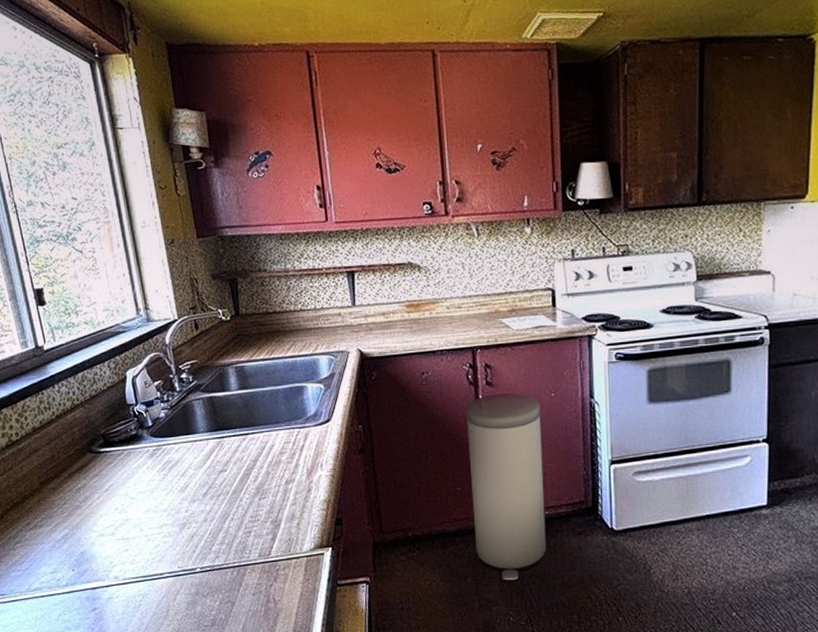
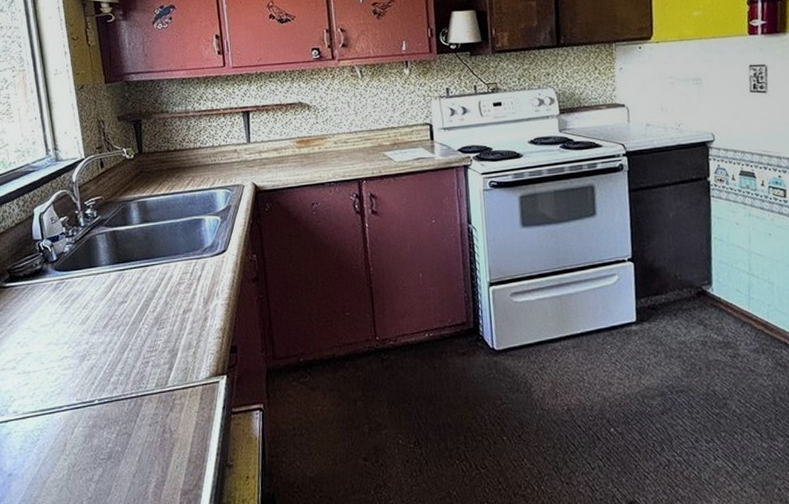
pedal bin: present [465,393,547,582] -> none [353,221,432,405]

